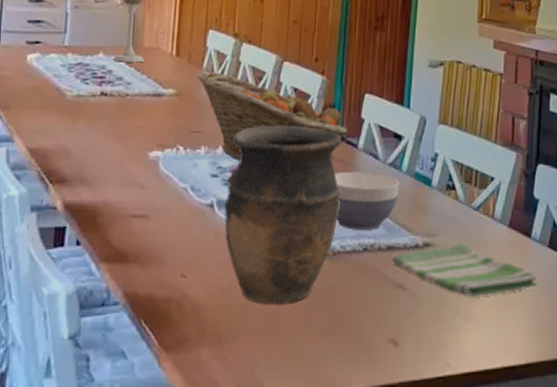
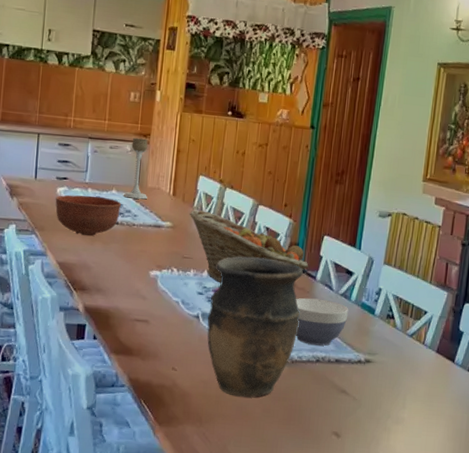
bowl: none [24,61,111,112] -> present [55,194,122,236]
dish towel: present [391,244,538,298] -> none [338,362,457,406]

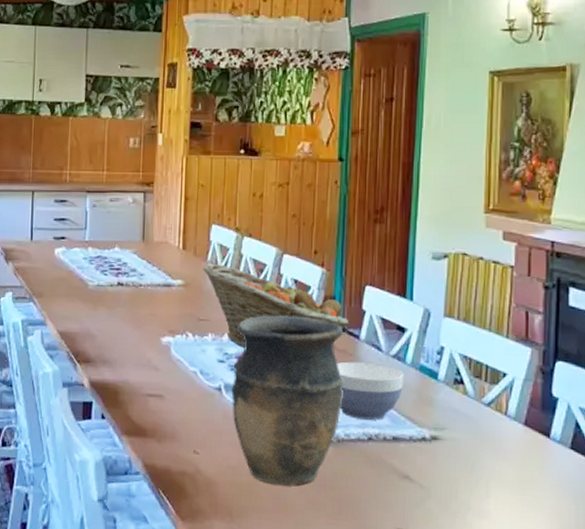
bowl: present [55,194,122,236] -> none [53,255,126,300]
candle holder: present [123,137,148,200] -> none [126,187,155,256]

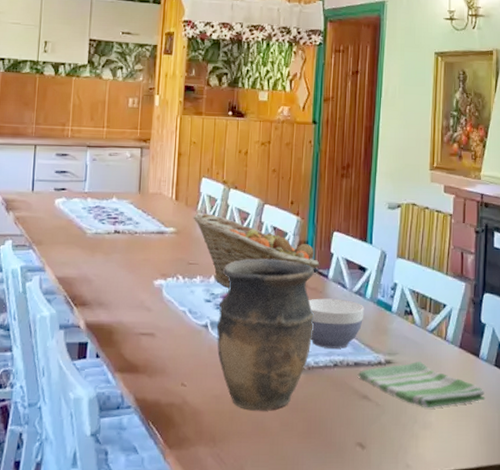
dish towel: none [397,439,559,495] -> present [357,361,486,409]

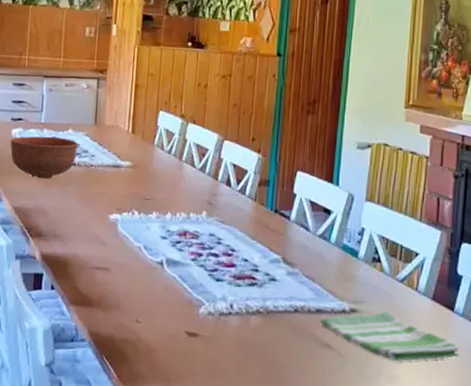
bowl: none [53,205,123,247] -> present [10,136,79,178]
fruit basket: present [193,213,320,289] -> none [149,148,282,226]
vase: present [217,258,315,411] -> none [172,196,275,353]
bowl: present [308,298,365,348] -> none [269,240,329,294]

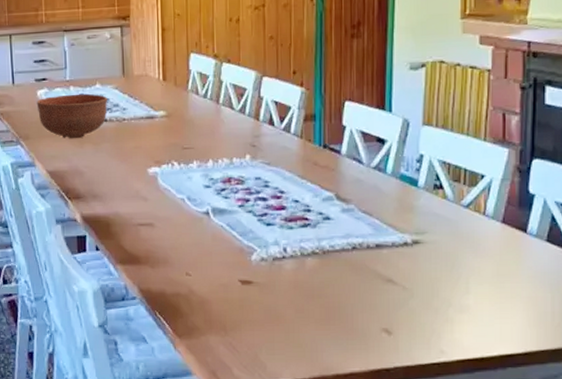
dish towel: present [319,312,460,362] -> none [380,240,535,291]

